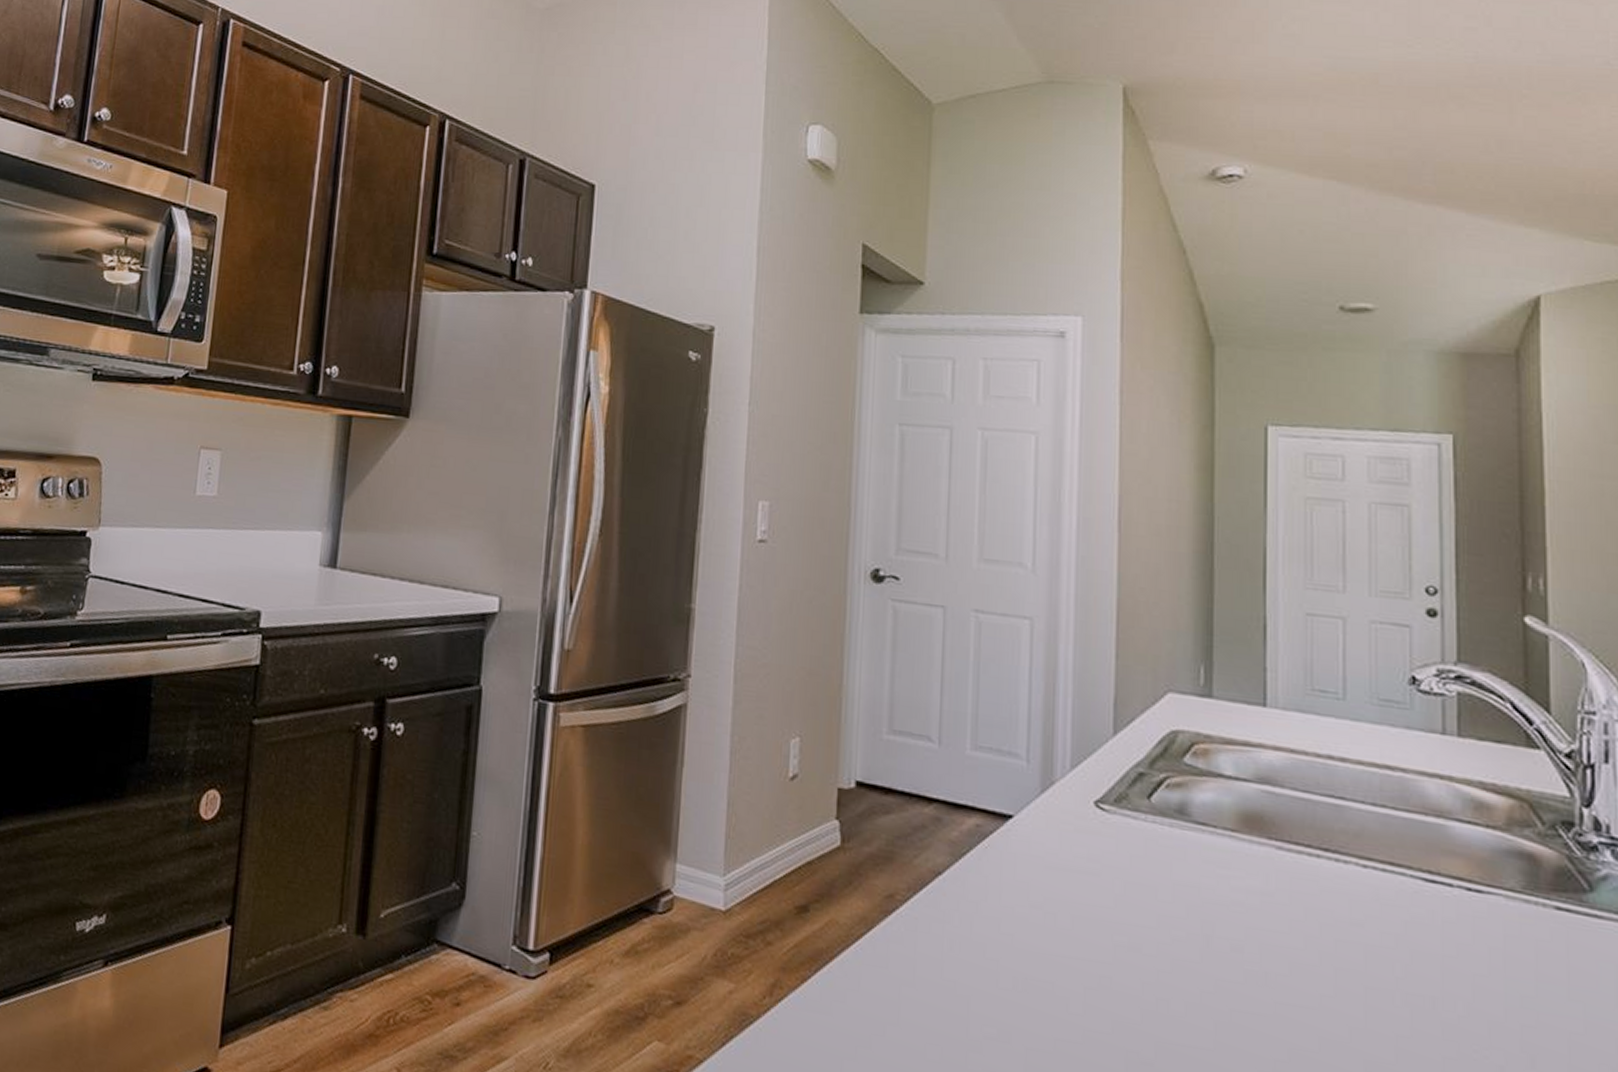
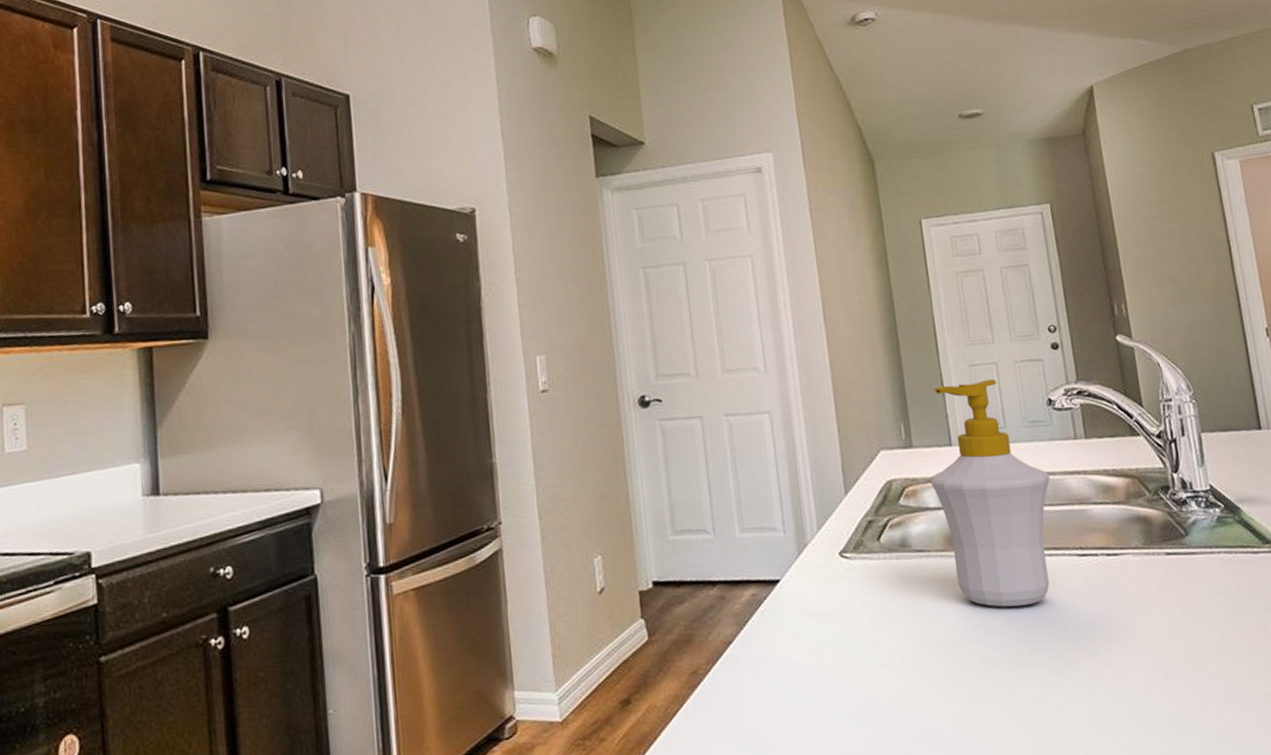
soap bottle: none [1229,631,1398,925] -> present [929,379,1050,608]

